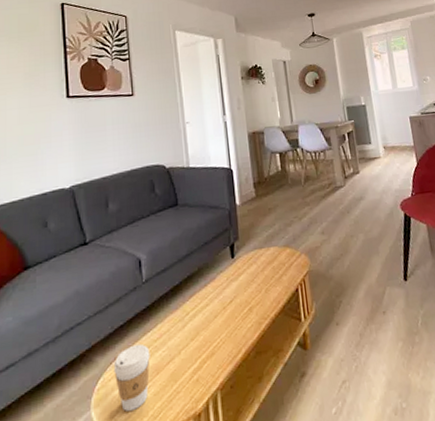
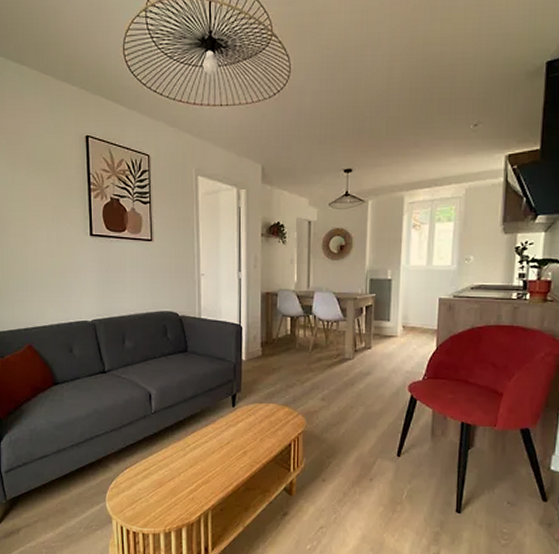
coffee cup: present [113,343,150,412] -> none [124,461,155,509]

